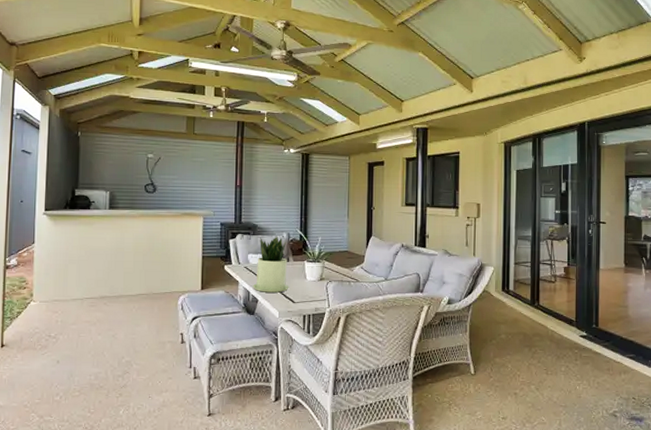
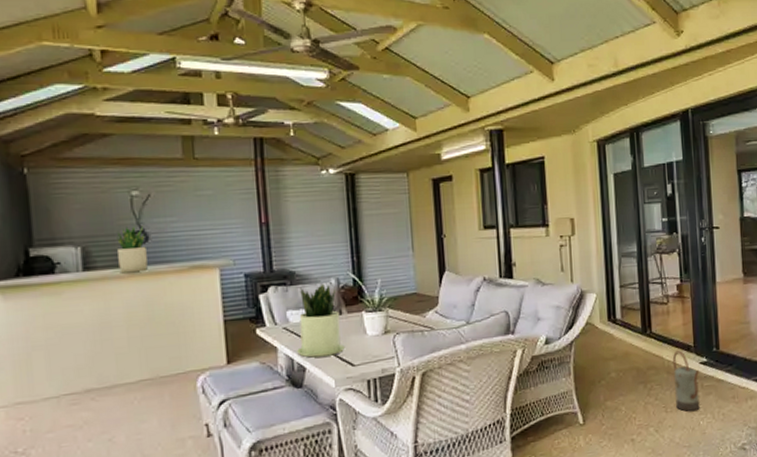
planter: none [134,179,154,214] -> present [116,225,148,274]
watering can: none [555,323,580,377] -> present [672,350,700,412]

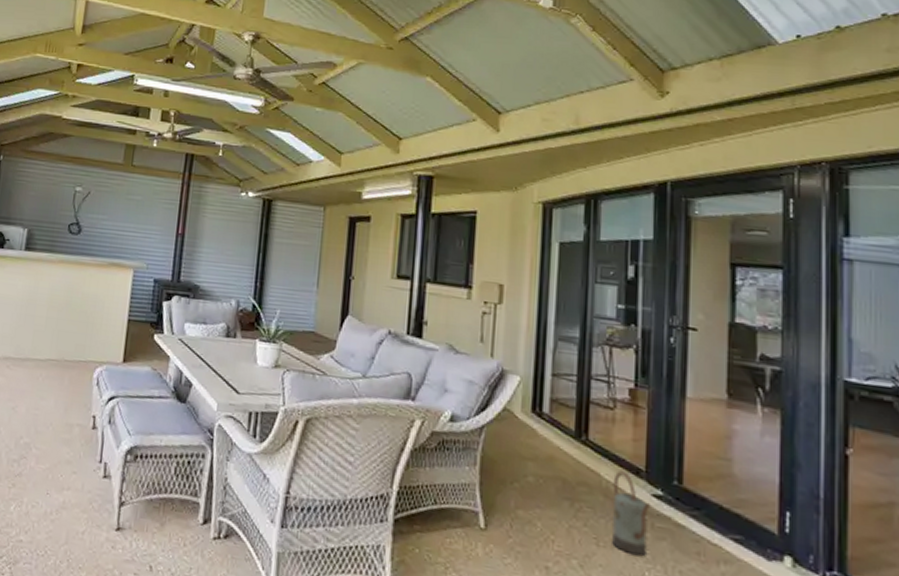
planter: present [116,225,148,274] -> none [52,217,80,261]
planter: present [297,283,346,358] -> none [187,301,235,378]

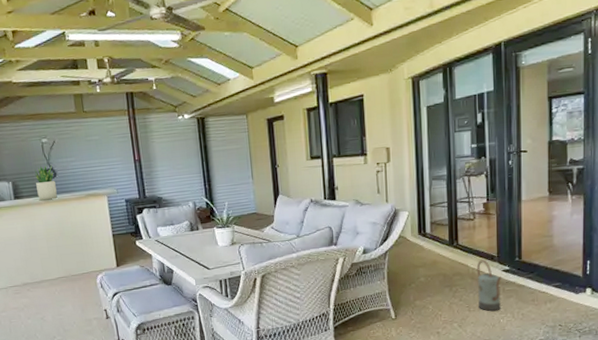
planter: none [52,217,80,261] -> present [34,164,58,201]

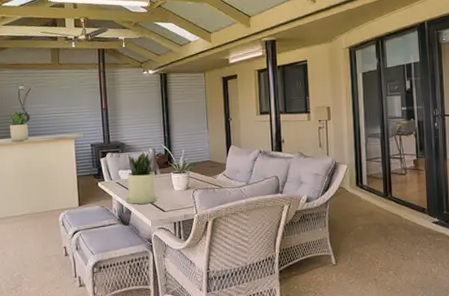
planter: none [166,206,202,263] -> present [125,152,159,204]
watering can: present [476,259,502,312] -> none [409,211,432,261]

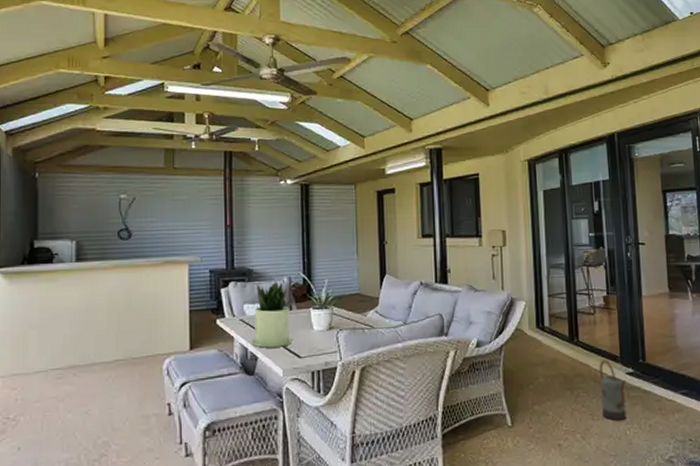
planter: present [9,109,29,142] -> none [105,223,129,265]
watering can: none [409,211,432,261] -> present [599,360,627,421]

